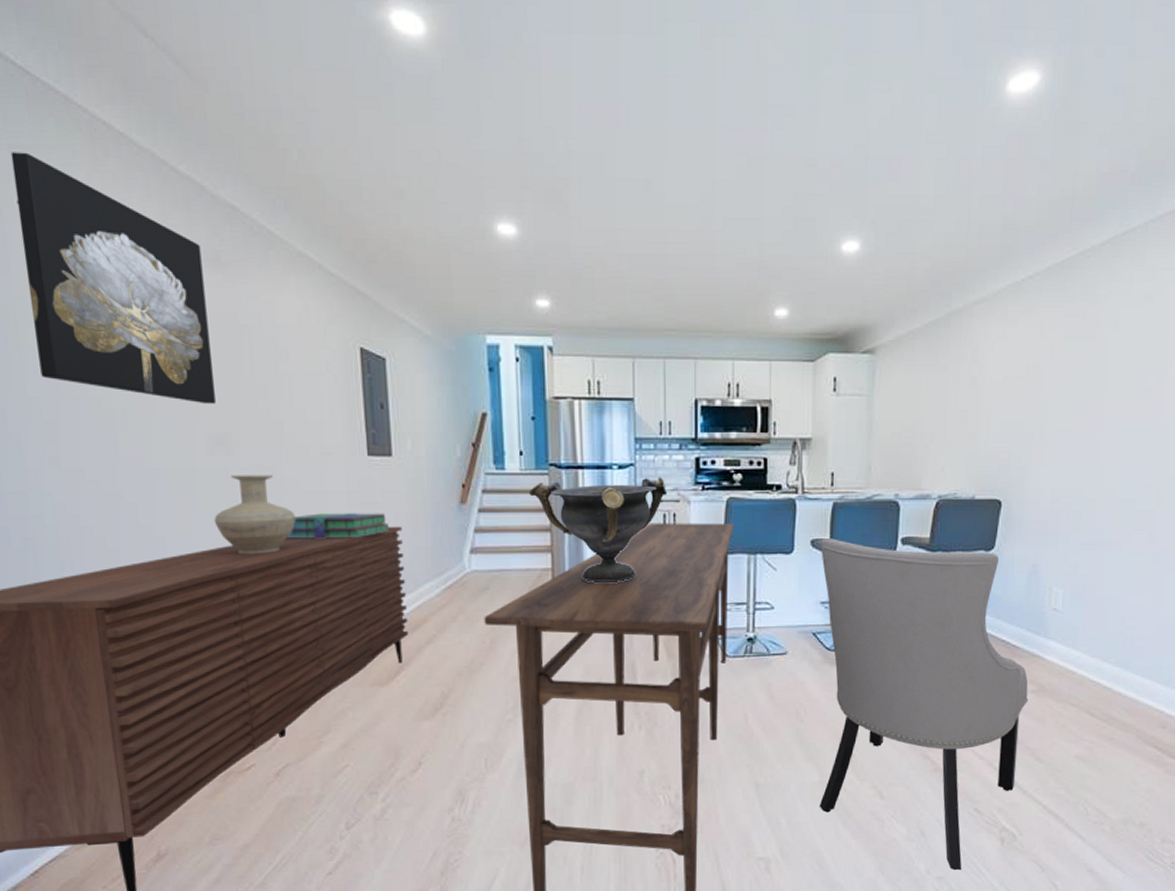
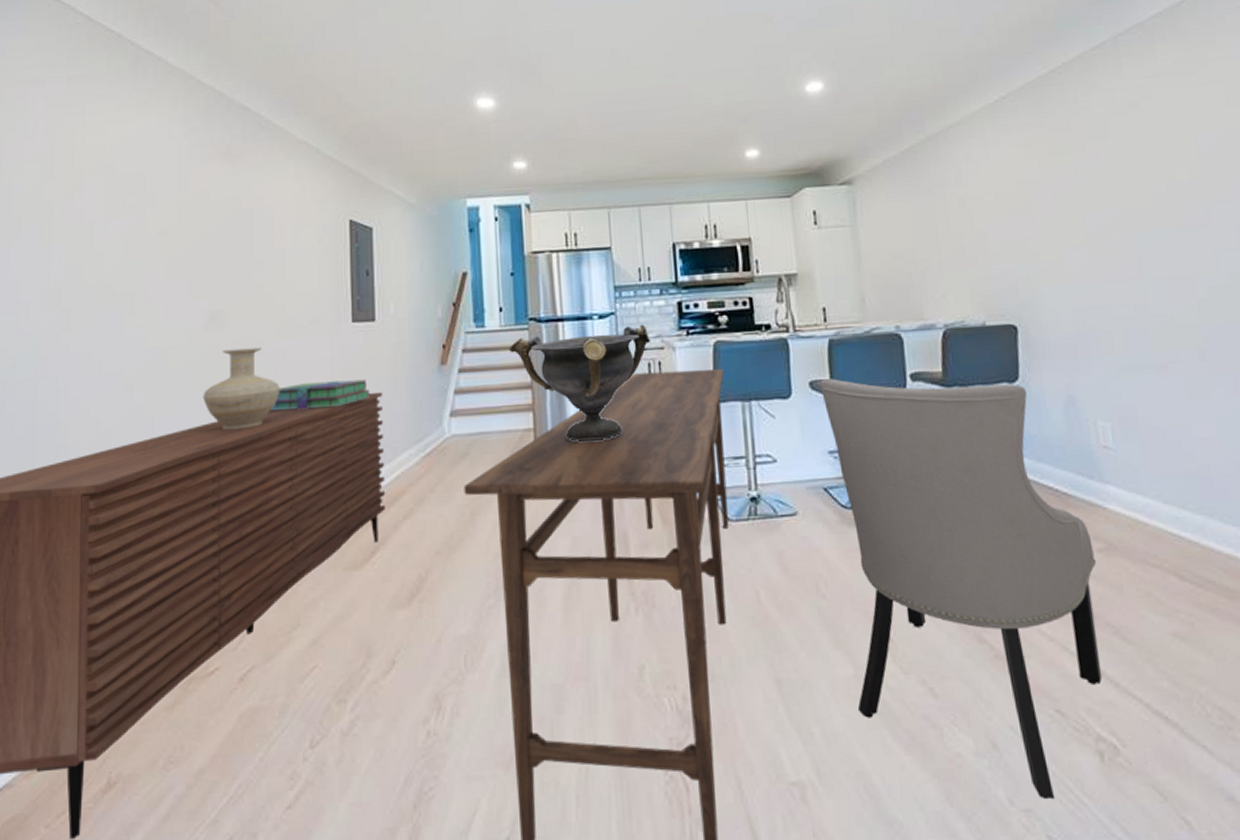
wall art: present [10,152,216,404] -> none [65,81,215,284]

